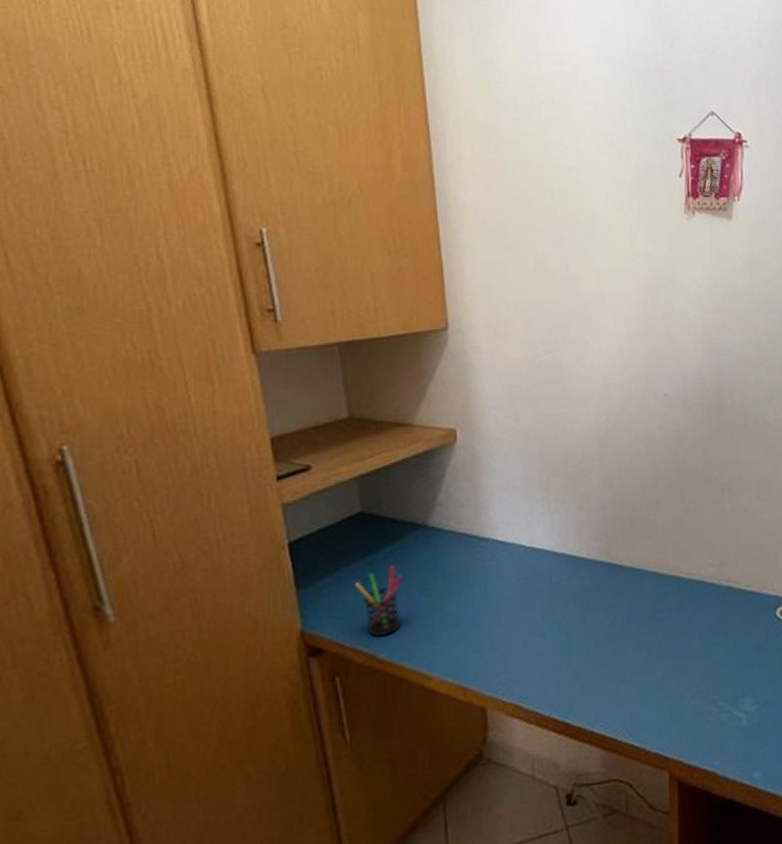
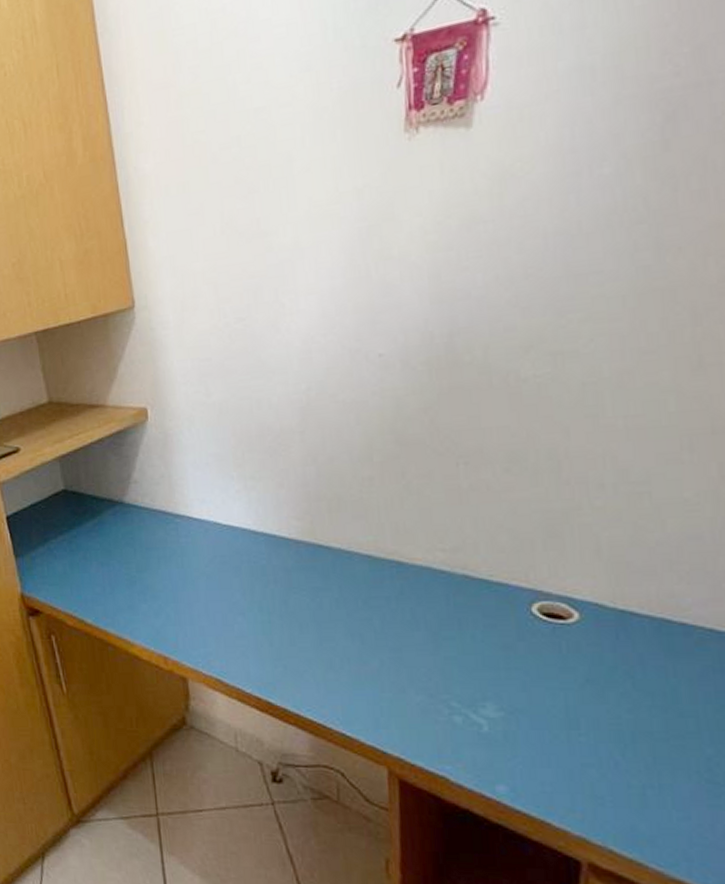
pen holder: present [354,566,403,636] -> none [62,539,104,603]

